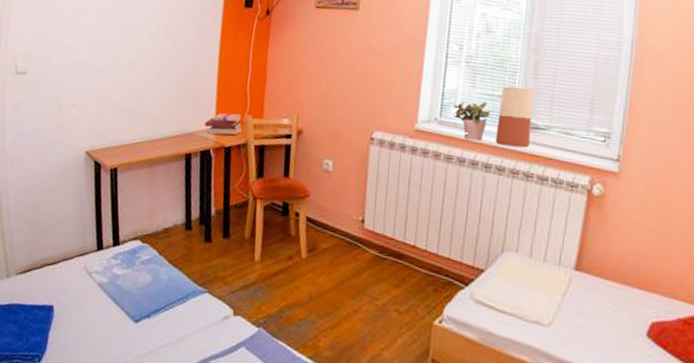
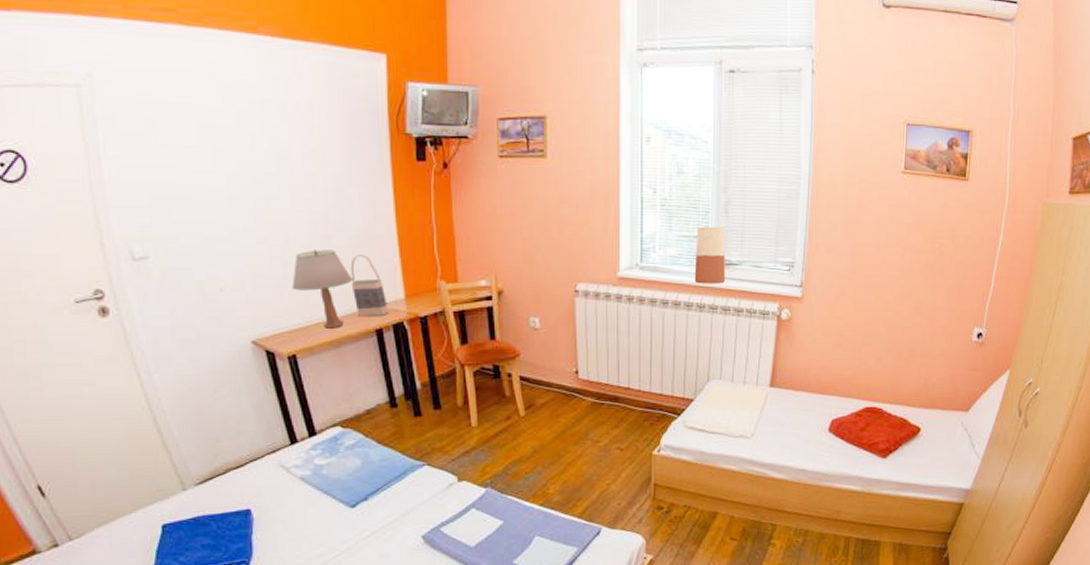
table lamp: none [126,77,175,149] -> present [292,250,353,329]
bag: none [172,85,200,142] -> present [350,255,388,317]
books: present [205,113,243,136] -> none [392,280,437,306]
potted plant: present [453,101,490,142] -> none [652,244,688,282]

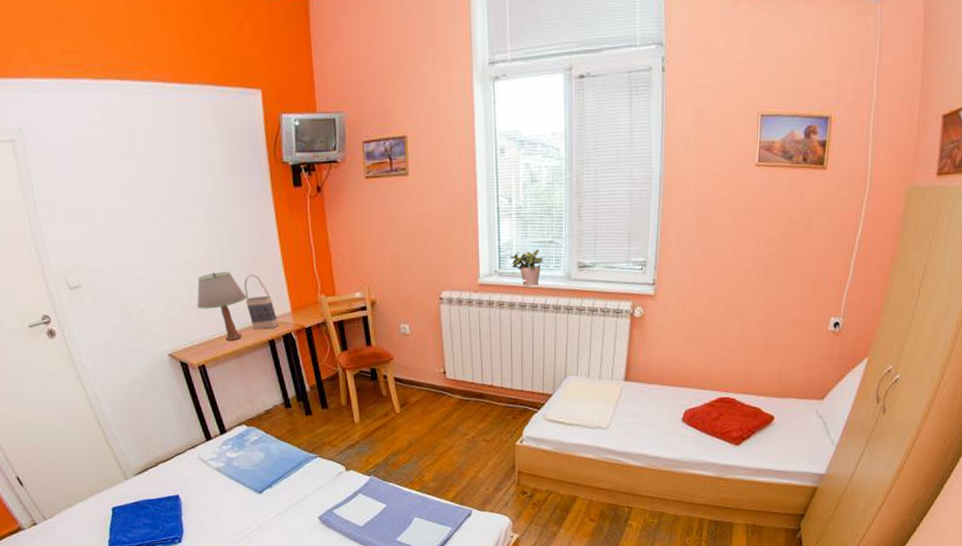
potted plant: none [652,244,688,282] -> present [510,249,543,286]
vase: present [694,226,726,284] -> none [550,231,579,287]

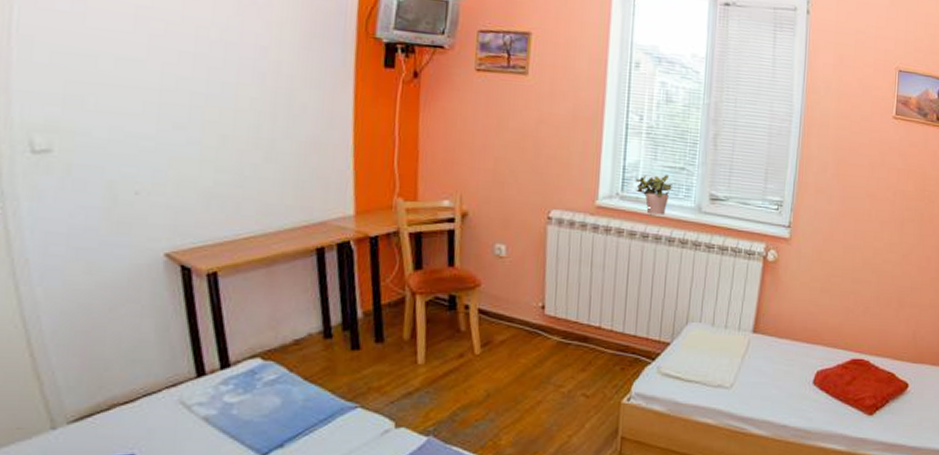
table lamp: present [197,272,247,341] -> none [223,155,296,244]
bag: present [244,275,278,330] -> none [293,163,334,234]

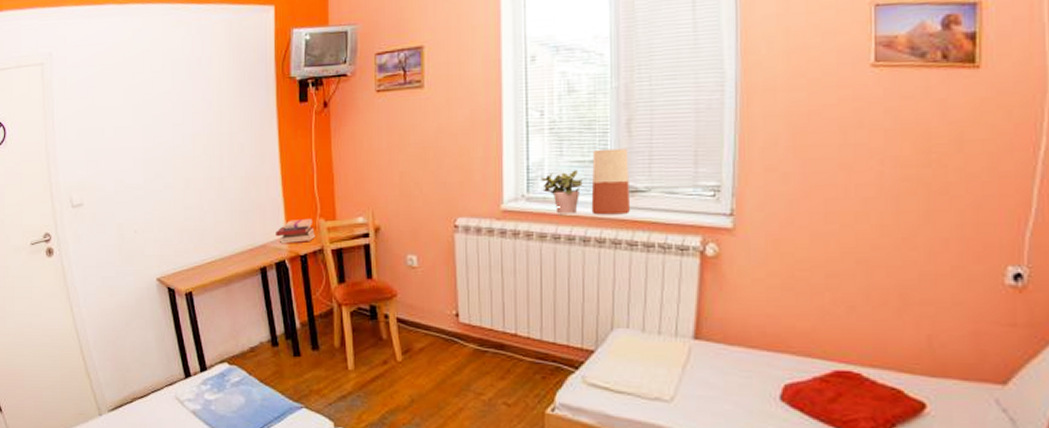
books: none [340,196,392,223] -> present [276,218,316,244]
vase: none [677,158,713,220] -> present [591,148,629,215]

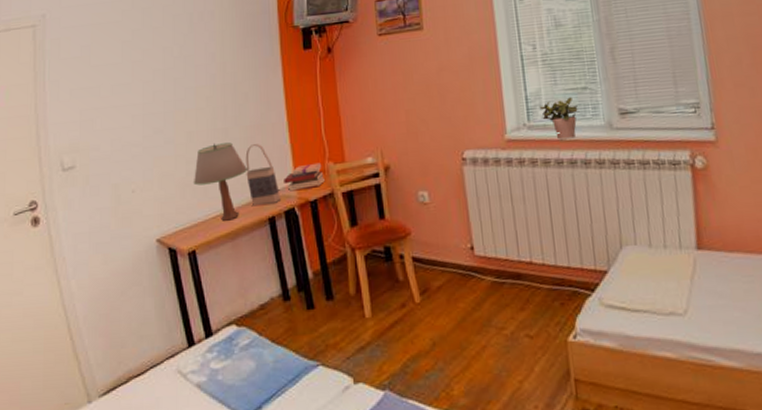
table lamp: none [191,192,241,267] -> present [194,142,247,221]
bag: none [240,195,272,256] -> present [245,144,280,207]
vase: present [591,148,629,215] -> none [583,74,623,138]

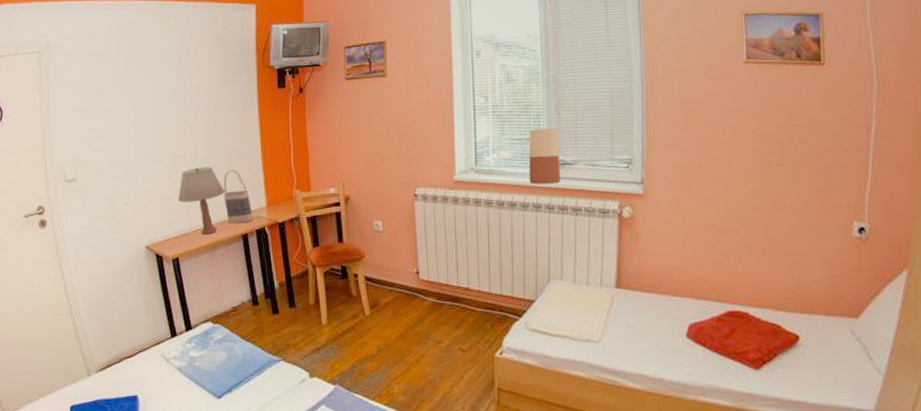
books: present [284,162,326,191] -> none [256,190,293,213]
potted plant: present [539,97,578,140] -> none [486,147,521,184]
vase: none [583,74,623,138] -> present [528,128,560,184]

